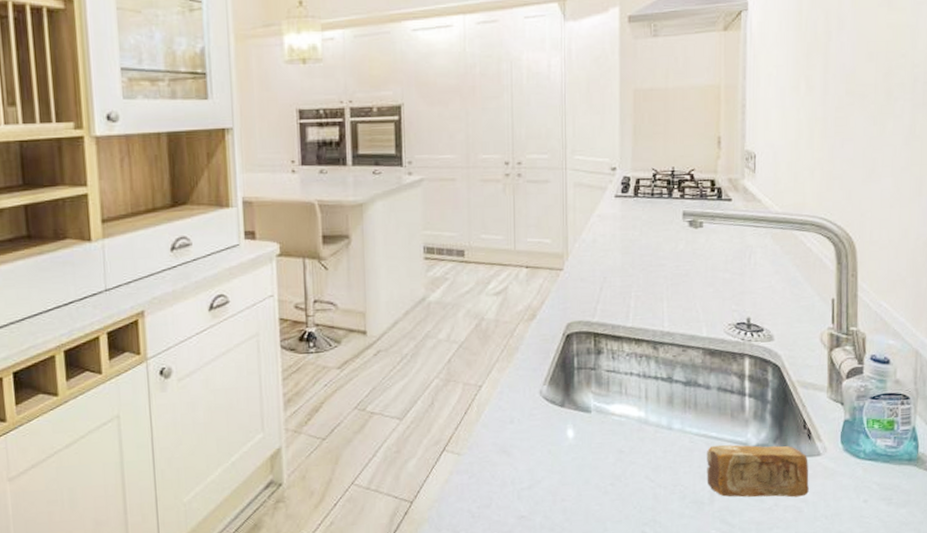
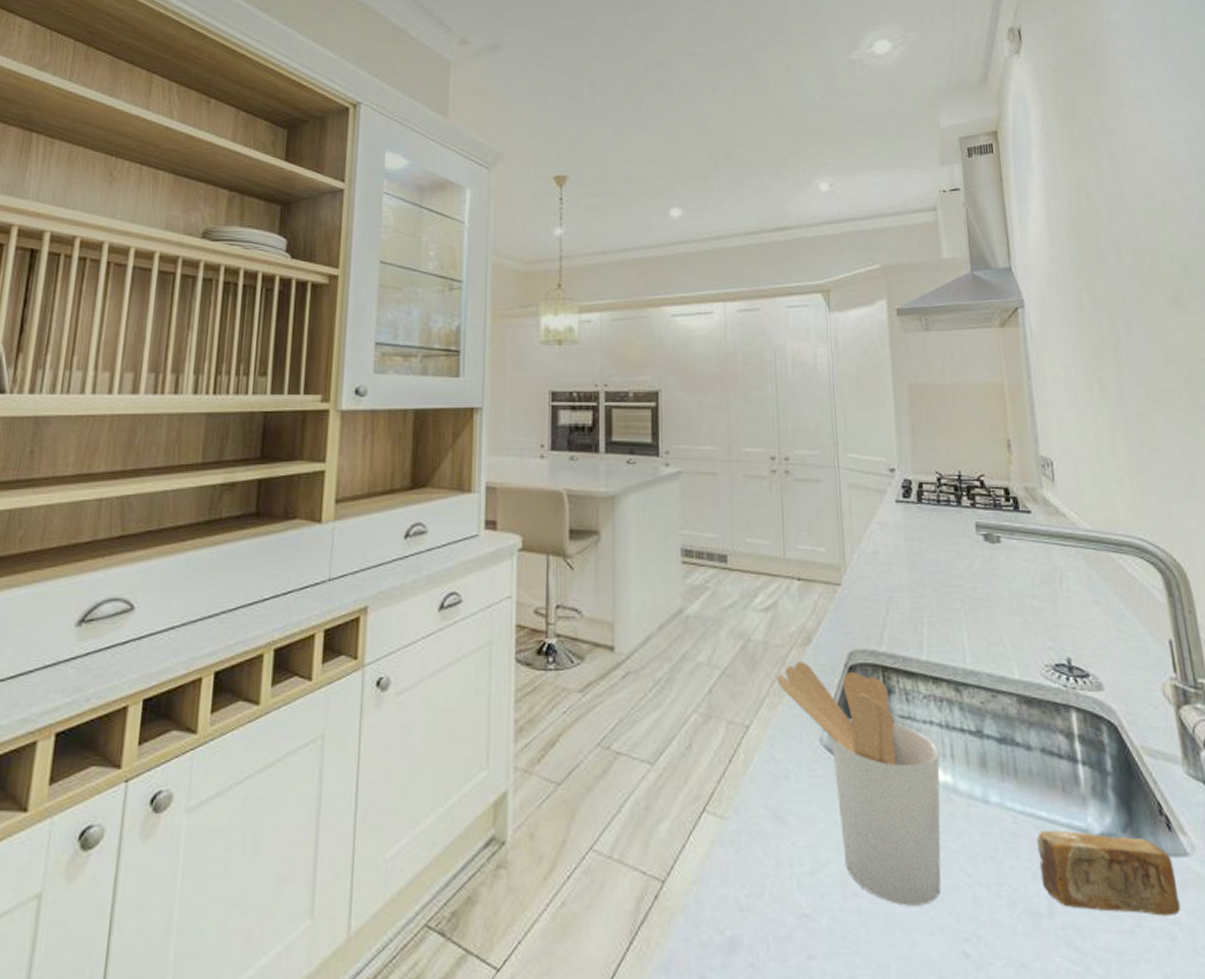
utensil holder: none [505,333,636,505] -> present [776,661,941,906]

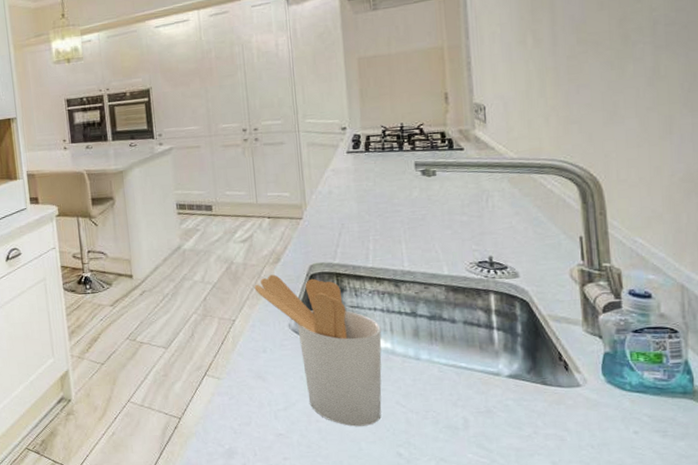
soap bar: present [1037,829,1181,916] -> none [457,374,571,426]

